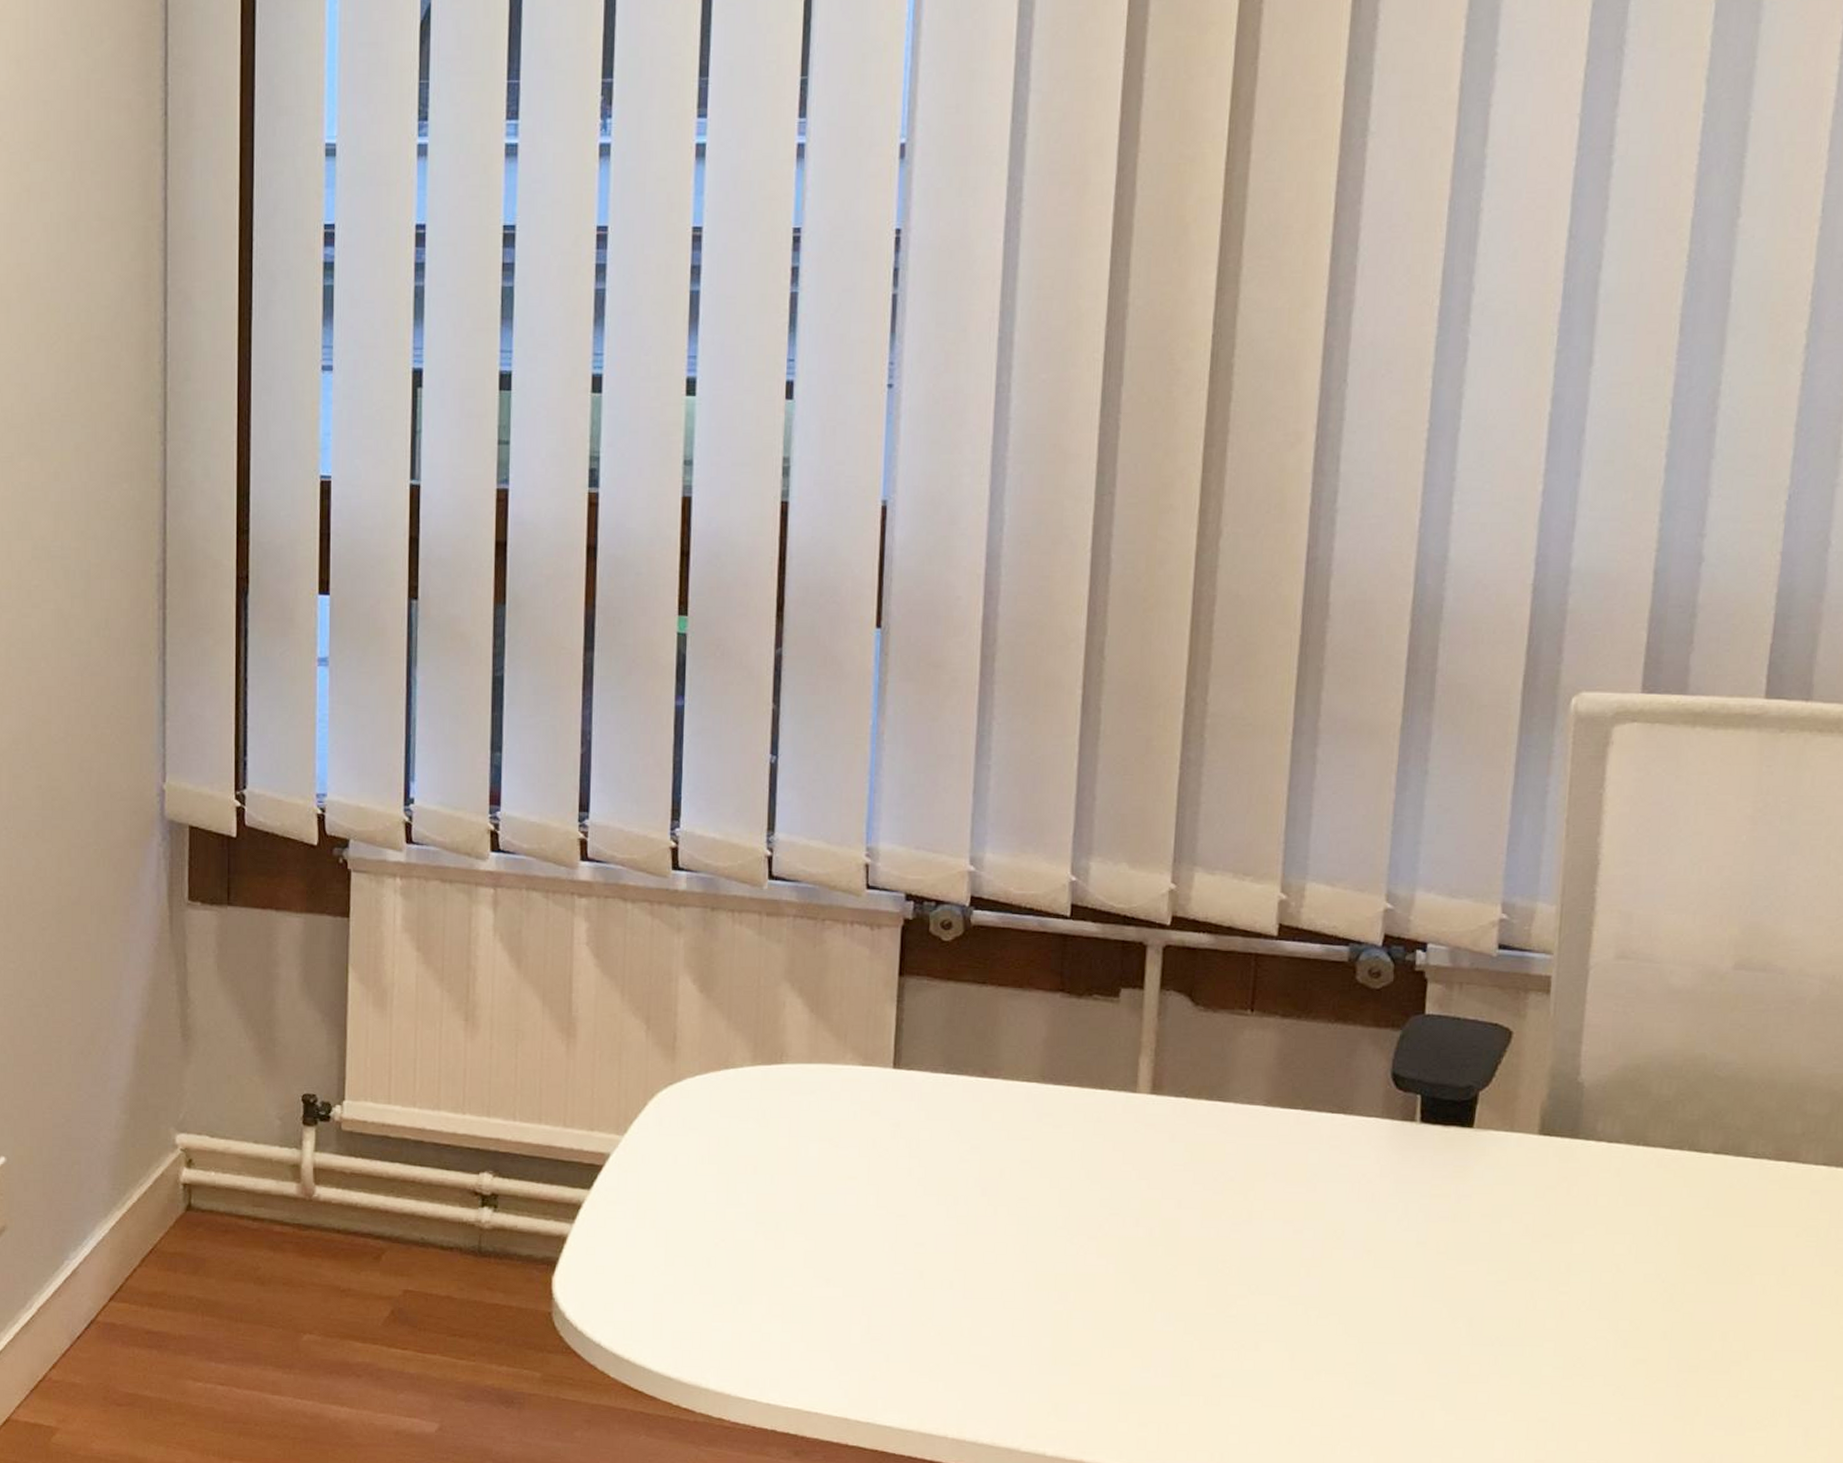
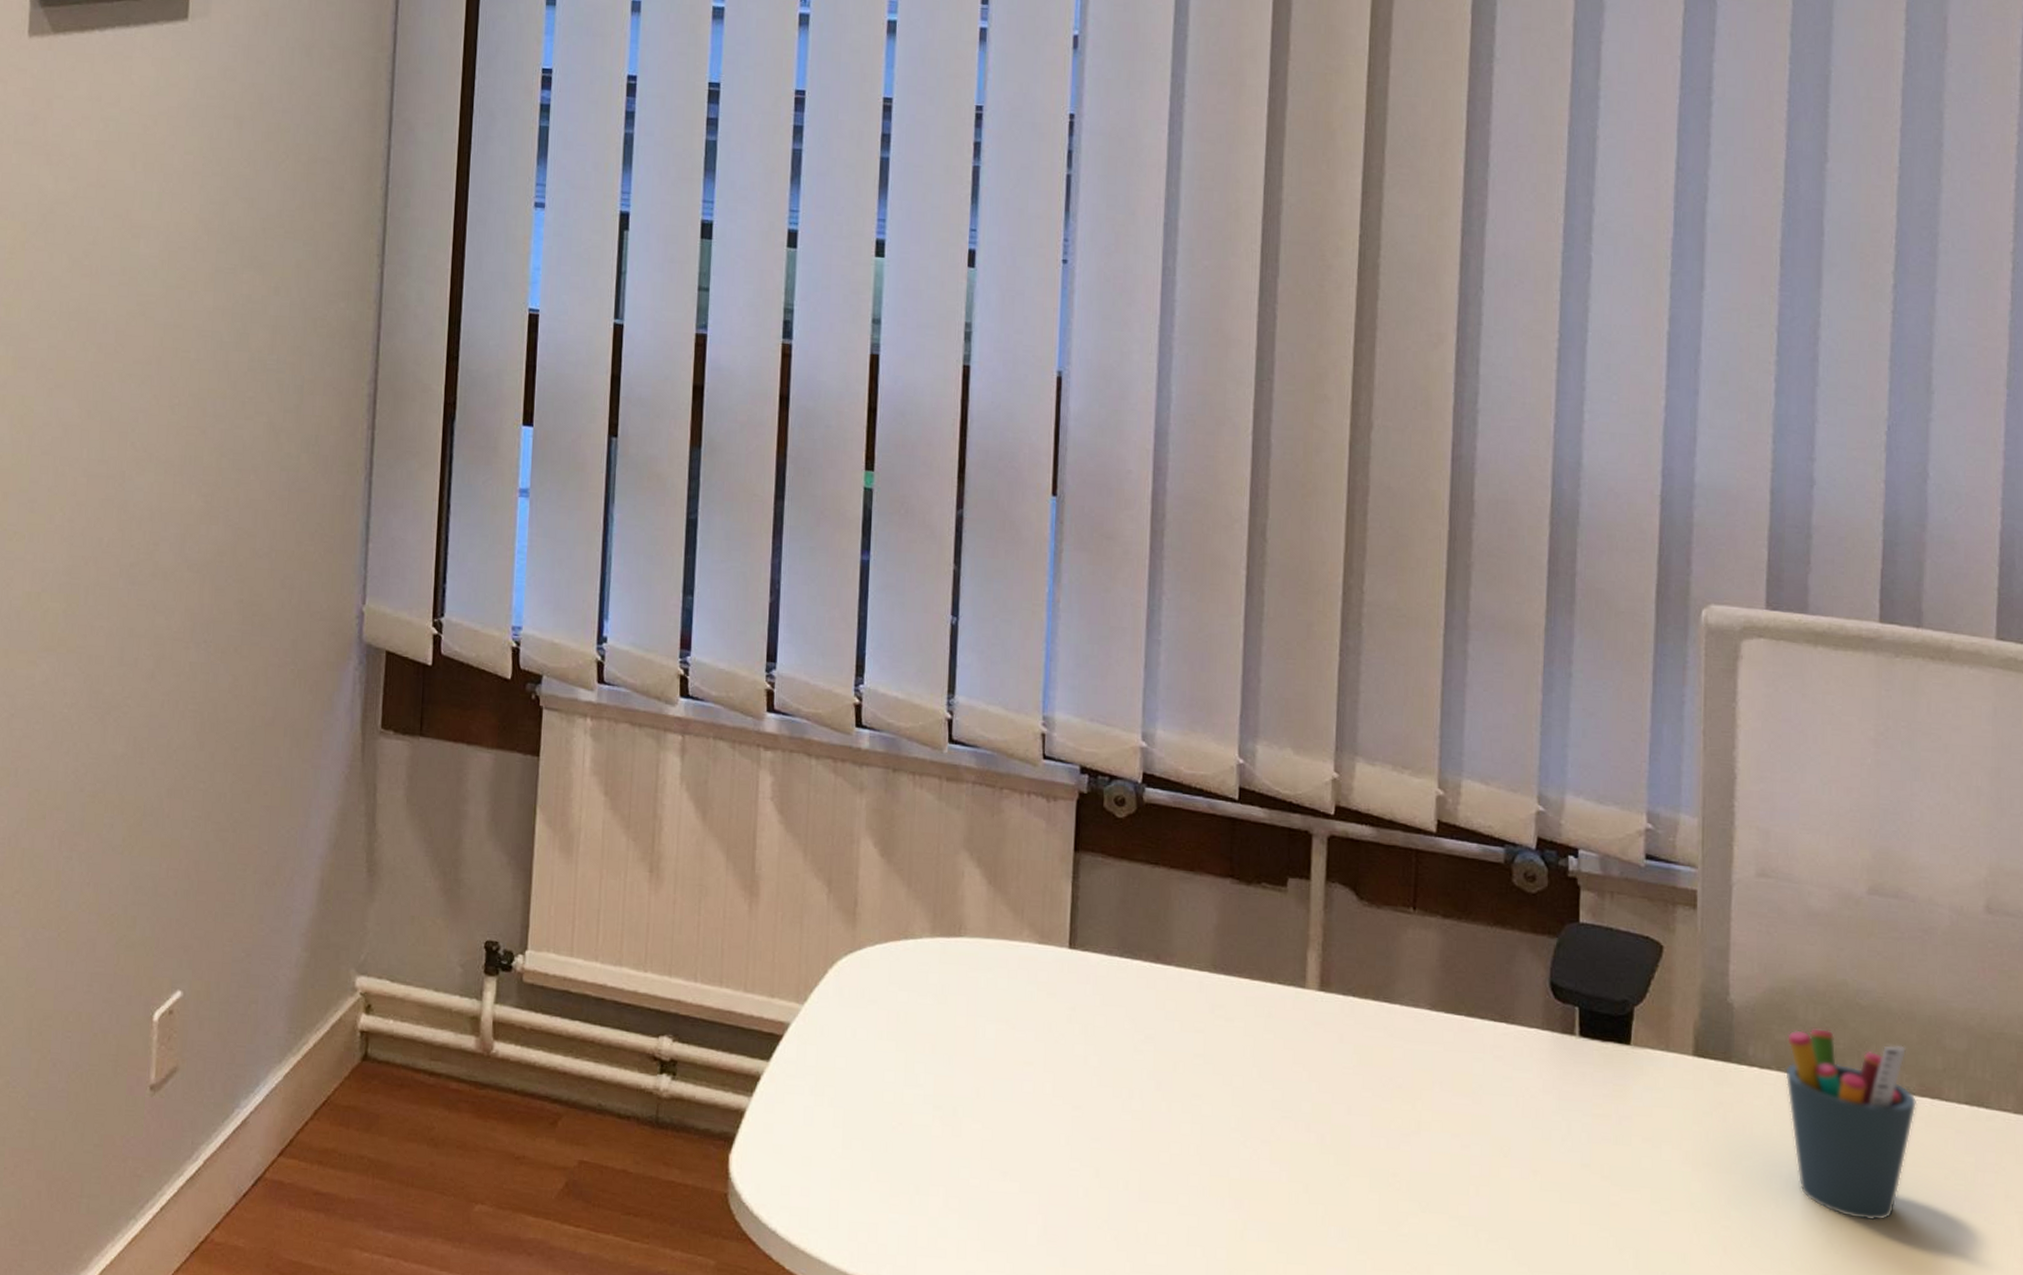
pen holder: none [1634,1101,1772,1279] -> present [1784,1027,1918,1221]

